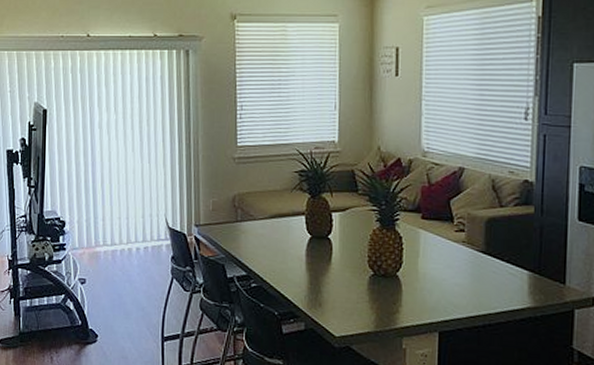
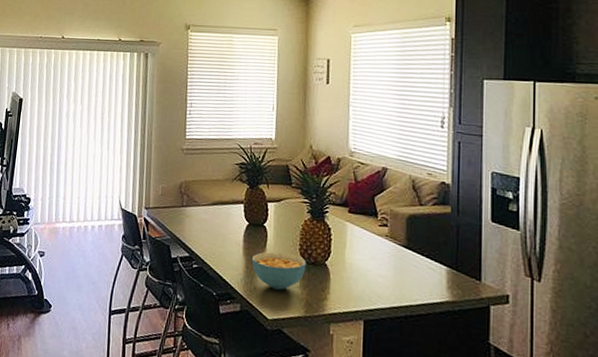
cereal bowl: none [316,265,376,306] -> present [252,252,306,290]

